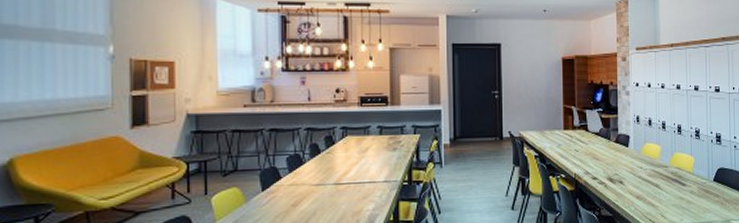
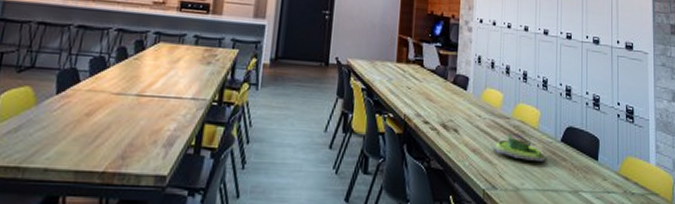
plant pot: none [654,179,701,200] -> present [492,133,546,161]

